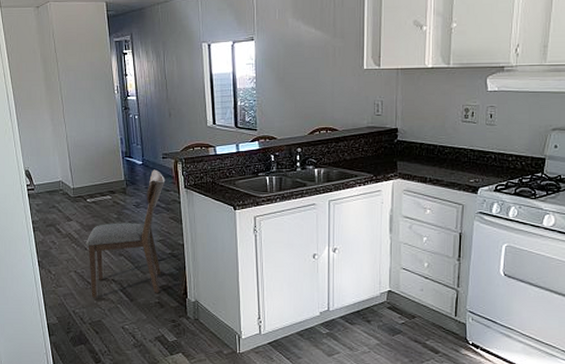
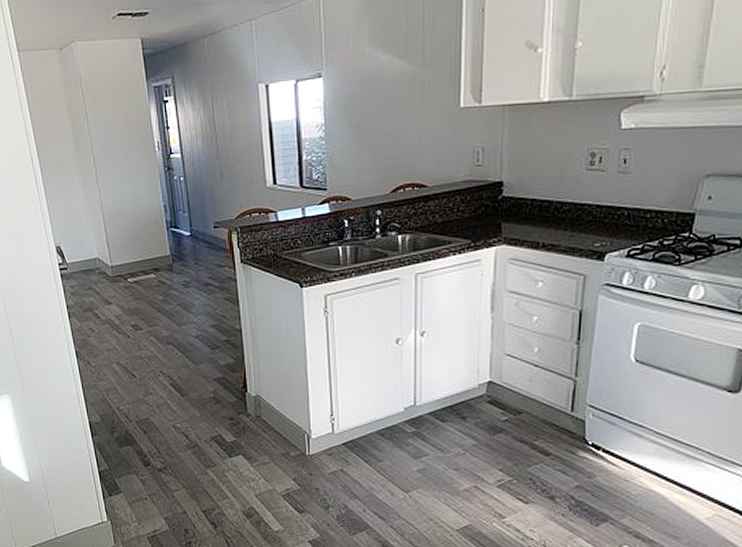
chair: present [87,169,166,298] -> none [129,241,218,393]

